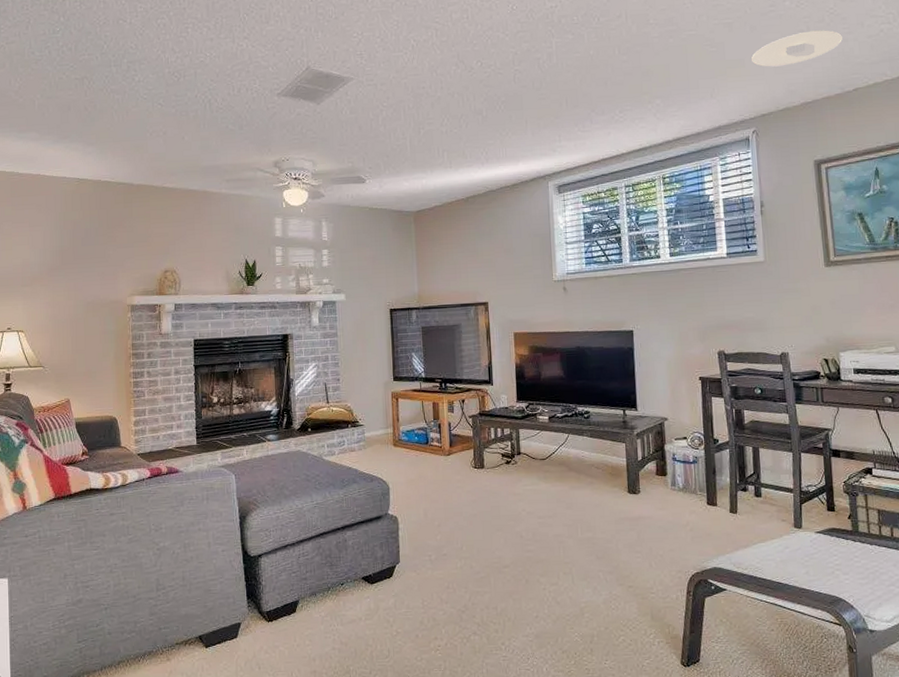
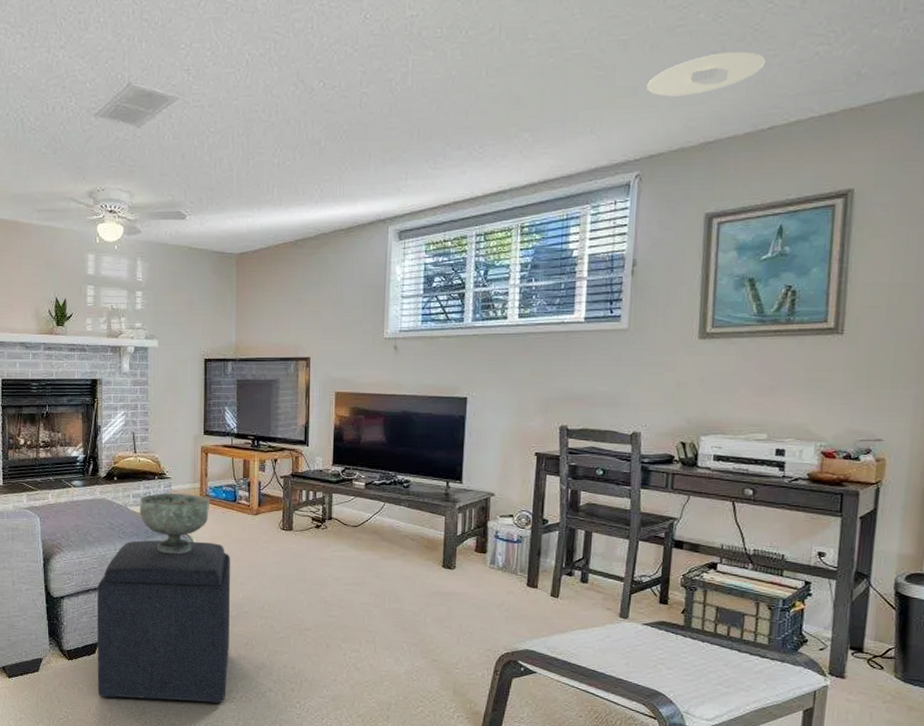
ottoman: none [295,486,431,659] -> present [97,540,231,705]
decorative bowl: none [334,440,404,501] -> present [139,493,210,554]

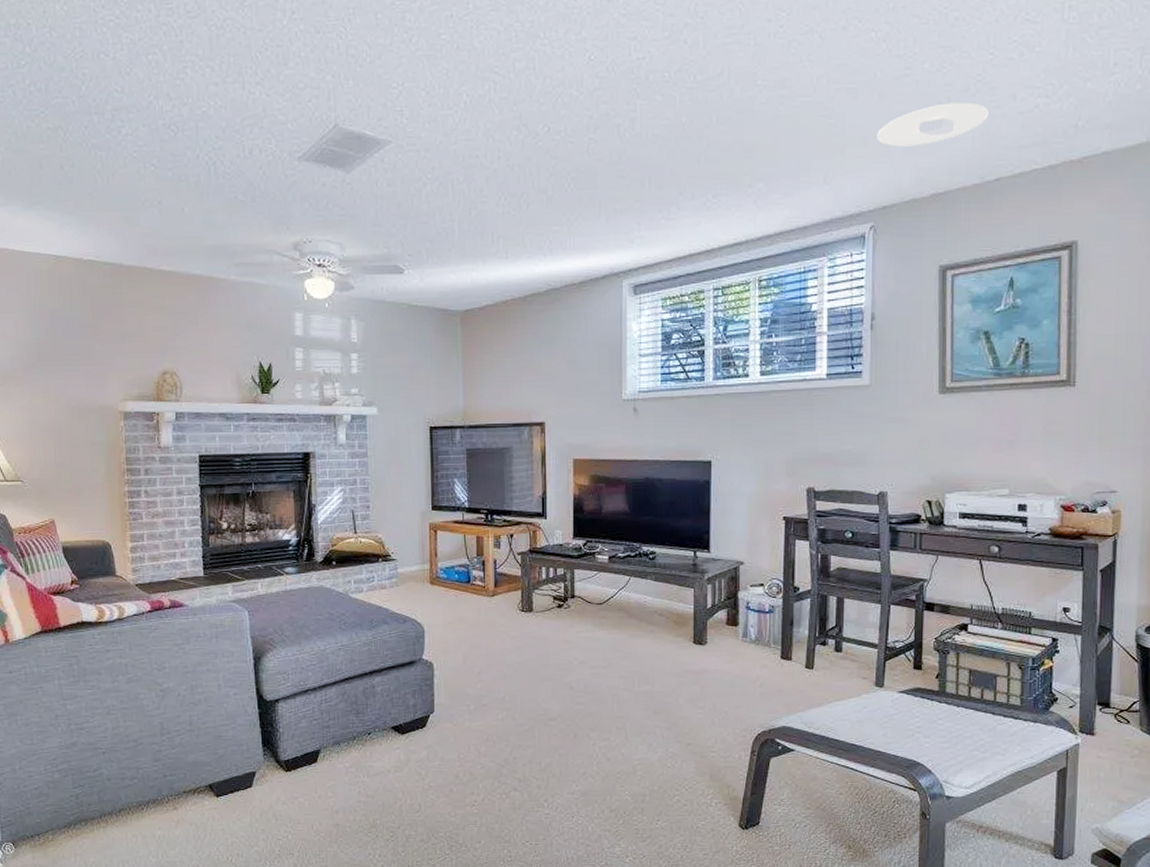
ottoman: present [97,540,231,705] -> none [317,629,468,812]
decorative bowl: present [139,493,210,554] -> none [362,577,442,645]

